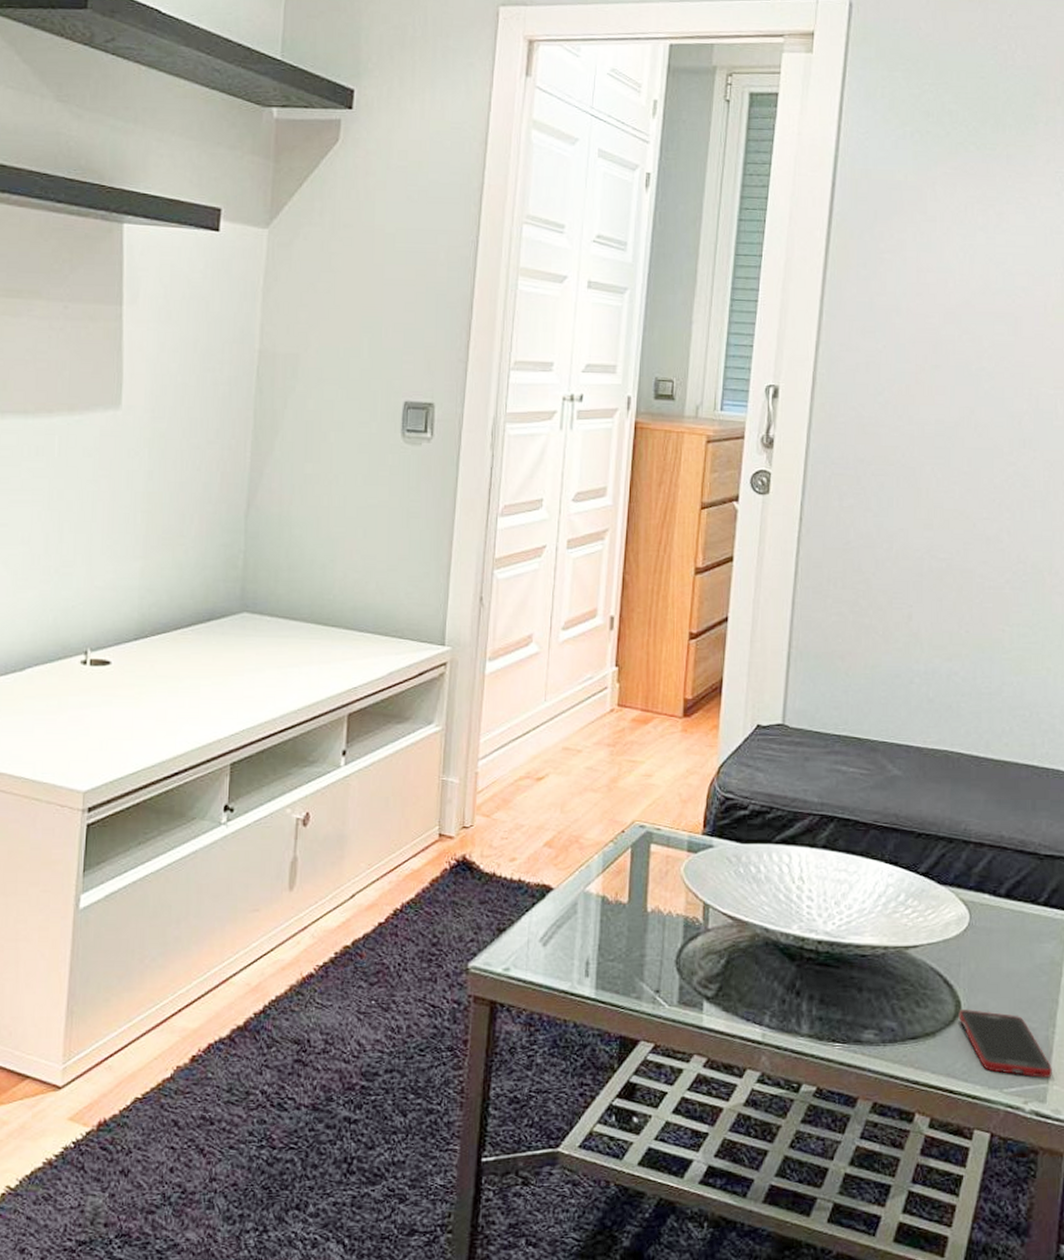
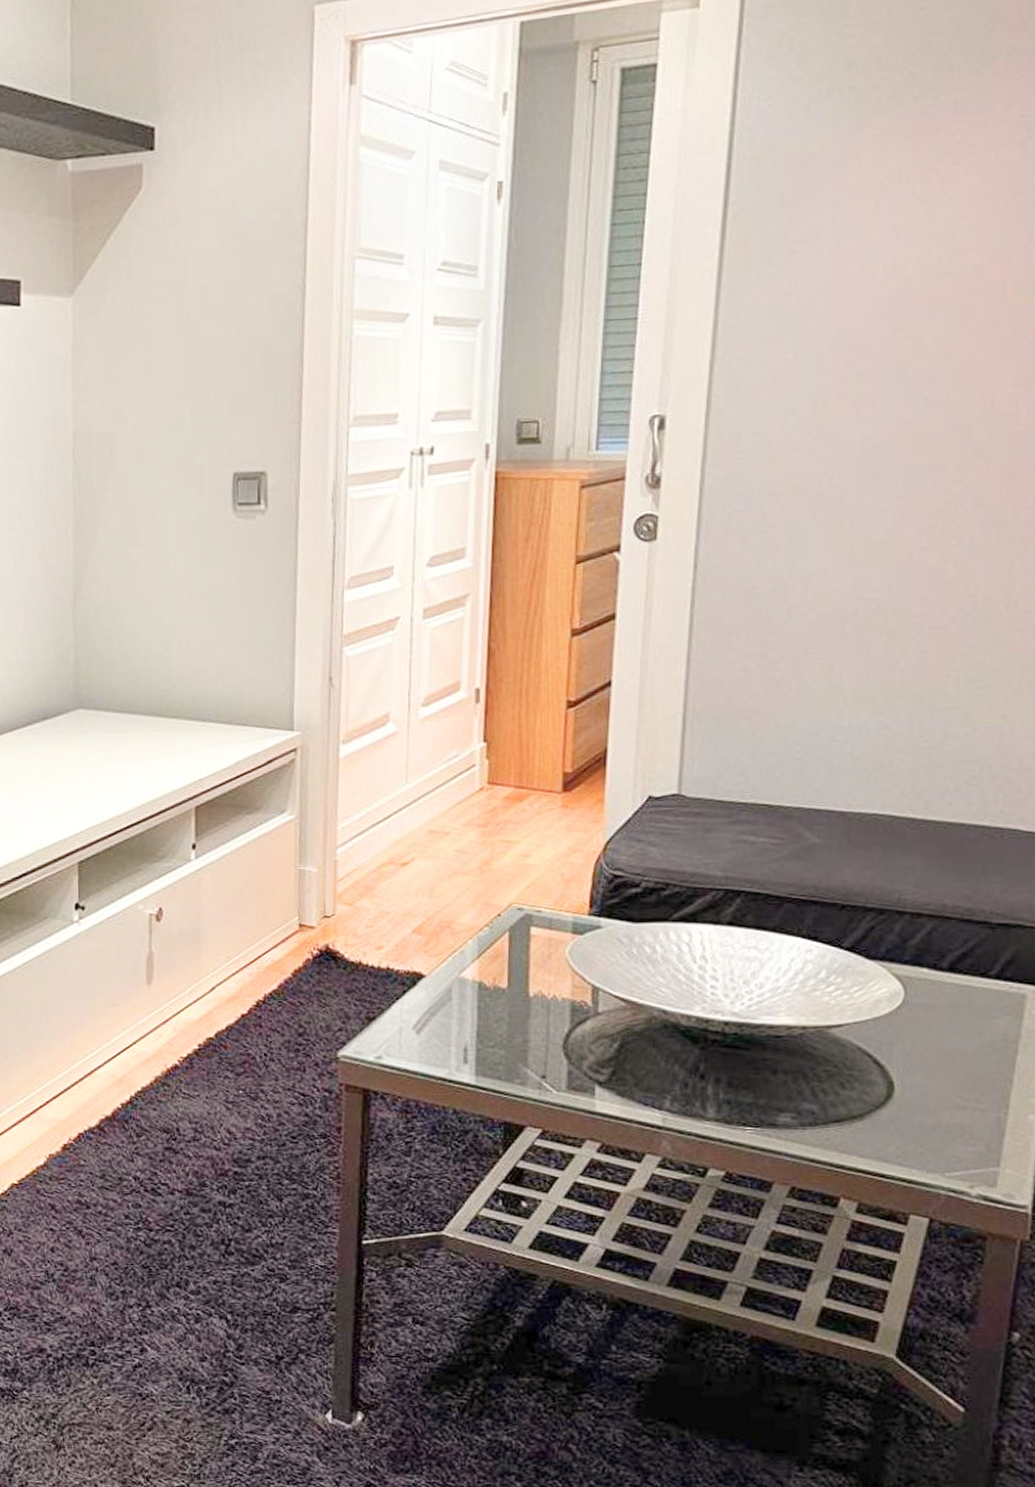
cell phone: present [958,1010,1052,1078] -> none [891,1091,1004,1161]

